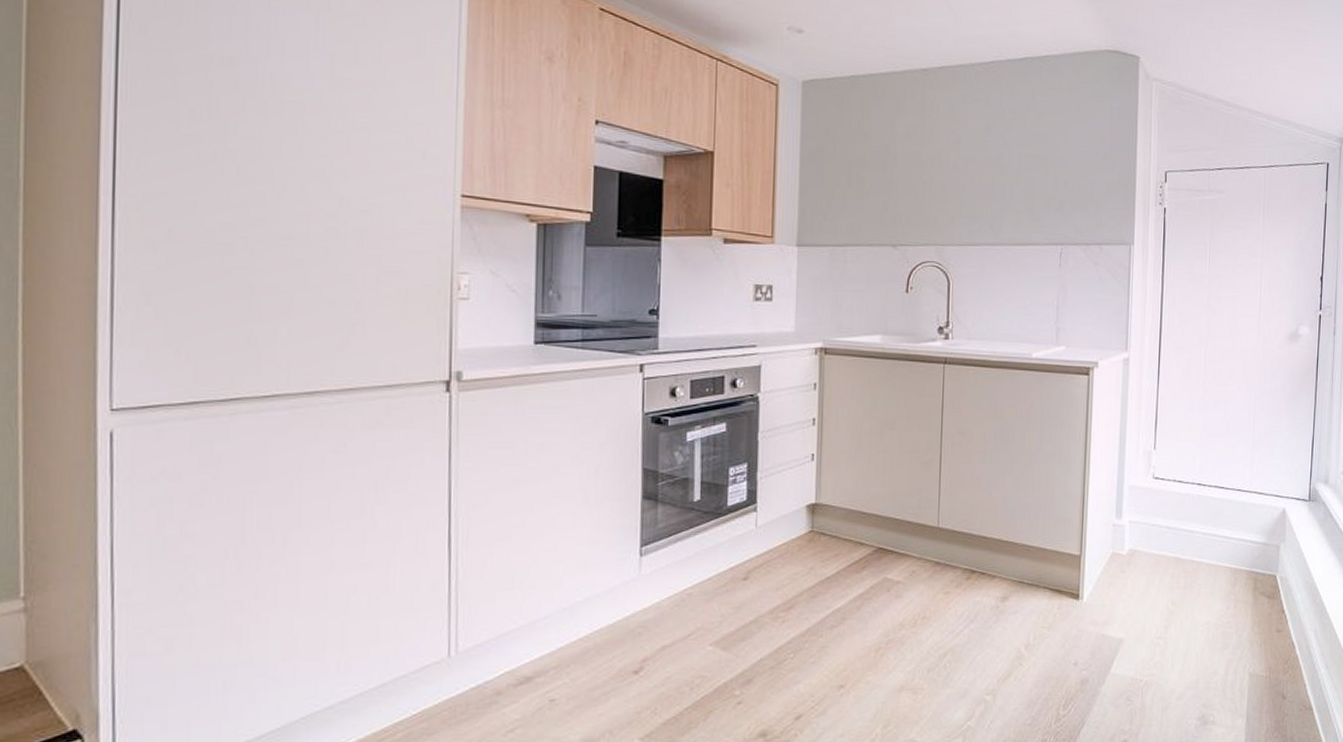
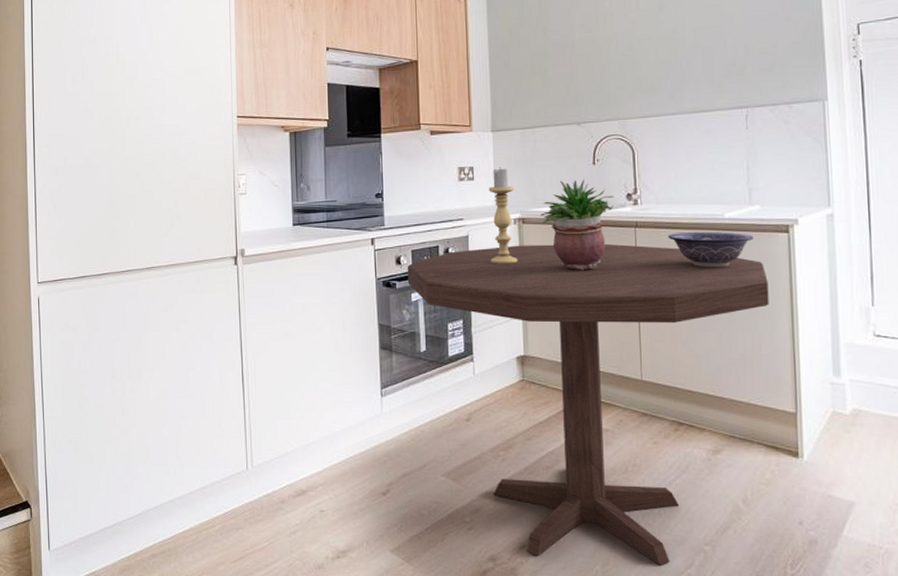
dining table: none [683,378,1067,726] -> present [407,243,769,565]
candle holder: none [785,287,818,400] -> present [488,167,518,264]
potted plant: none [844,307,925,409] -> present [539,179,614,271]
decorative bowl: none [976,370,1057,409] -> present [668,231,753,268]

